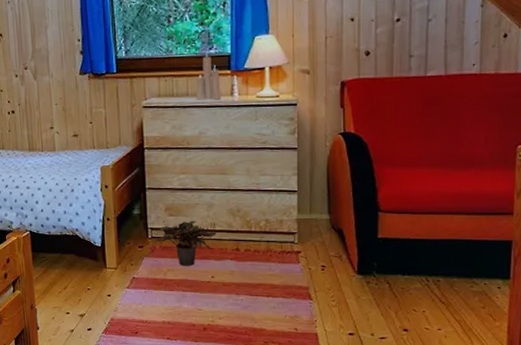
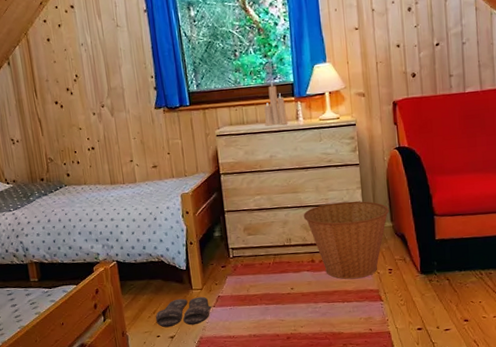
slippers: none [66,276,125,305] -> present [155,296,212,328]
potted plant: present [154,220,218,266] -> none [235,237,294,281]
basket: none [231,188,328,273] -> present [303,201,390,280]

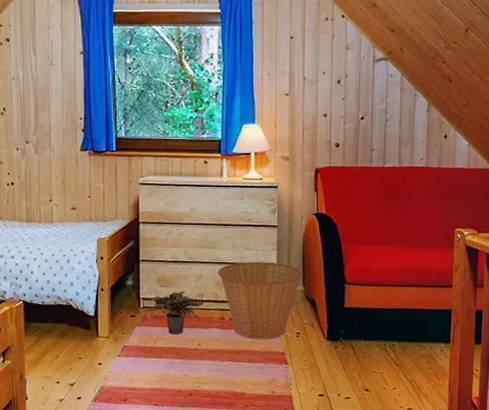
slippers: present [155,296,212,328] -> none [57,345,116,374]
potted plant: none [235,237,294,281] -> present [145,291,205,334]
candle: present [264,81,288,127] -> none [189,135,212,180]

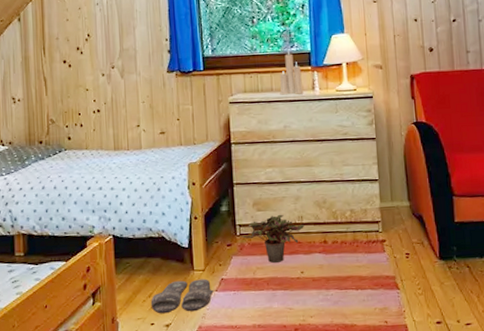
slippers: none [57,345,116,374] -> present [150,279,214,314]
candle: none [189,135,212,180] -> present [280,49,304,95]
basket: present [218,262,303,340] -> none [316,177,407,264]

